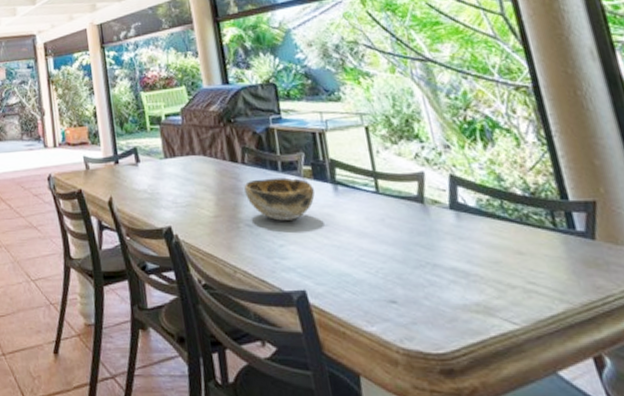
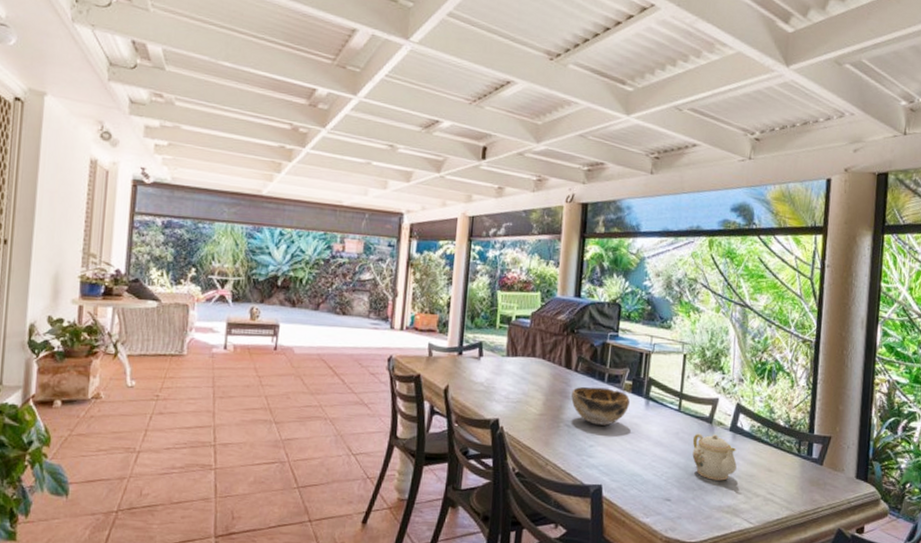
teapot: none [403,215,474,273] -> present [692,433,737,481]

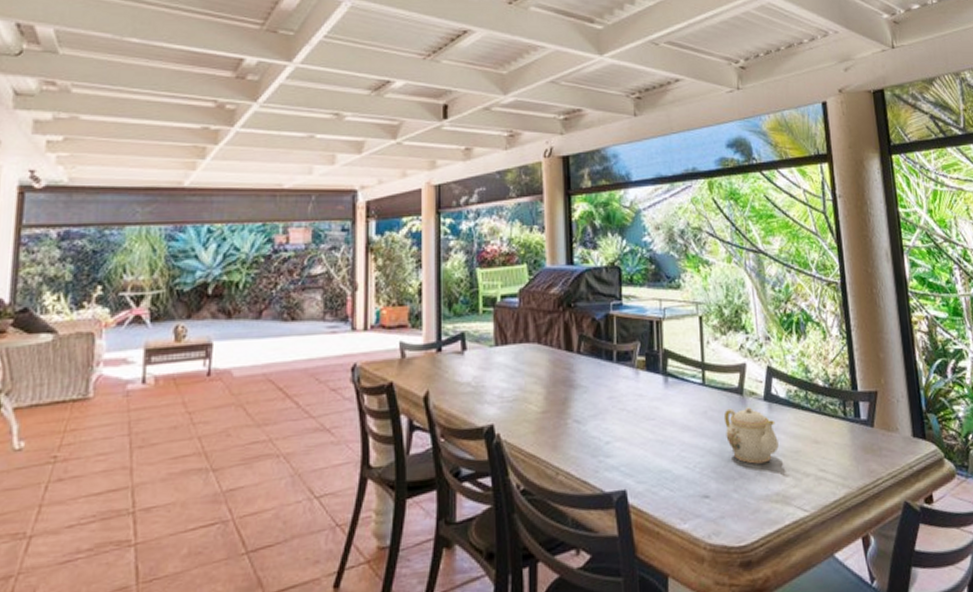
decorative bowl: present [571,386,630,426] -> none [577,368,645,416]

